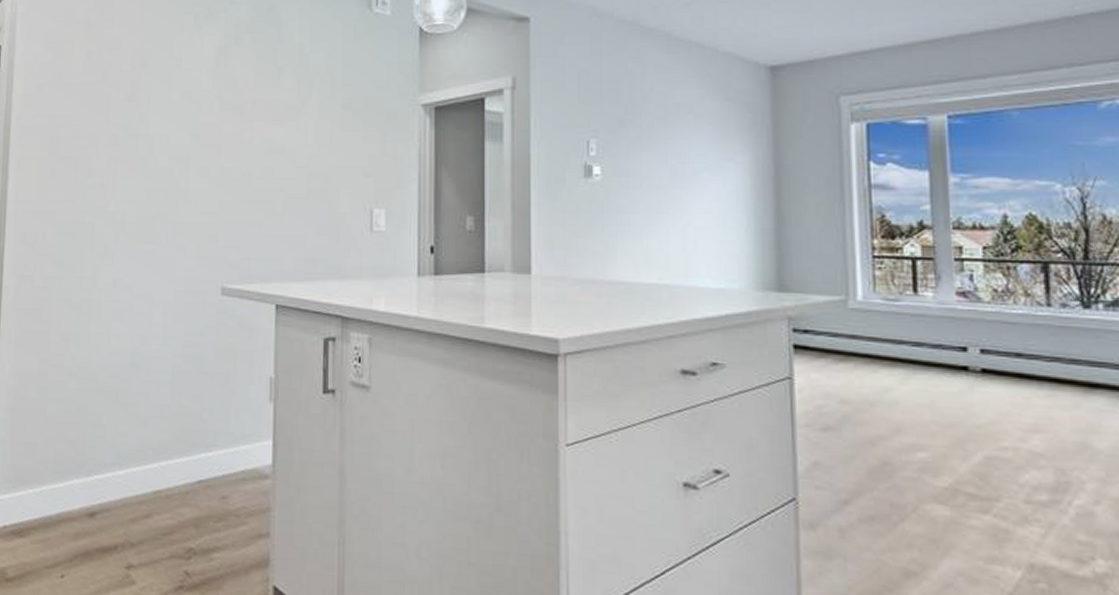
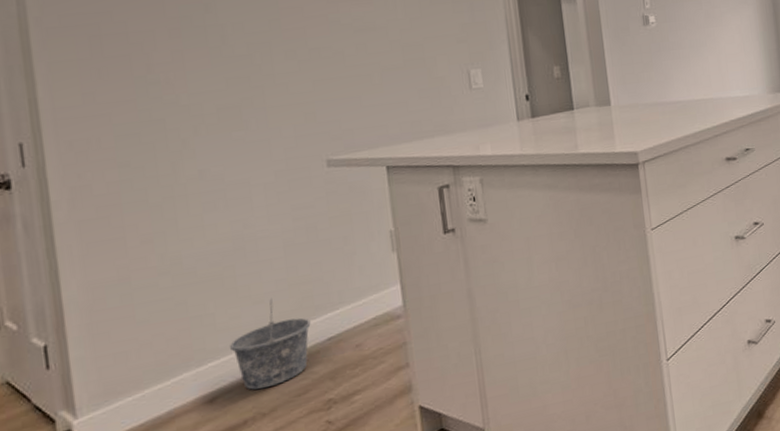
bucket: none [114,423,185,517] -> present [230,298,311,390]

